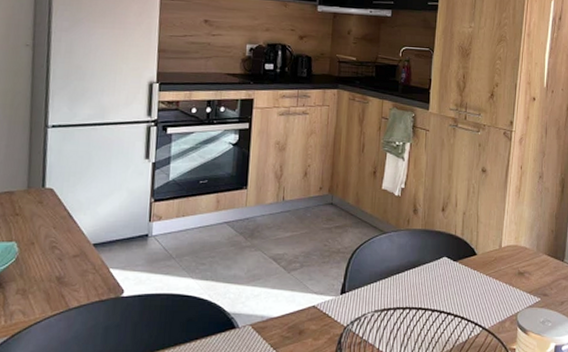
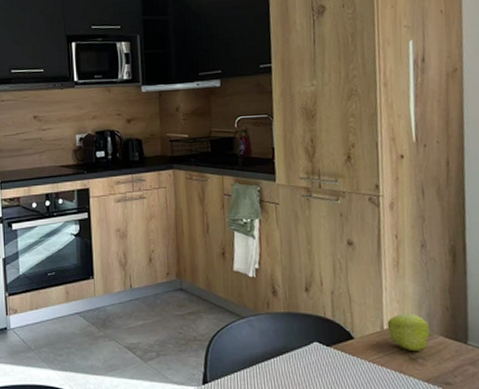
apple: none [504,234,540,266] -> present [387,313,435,350]

